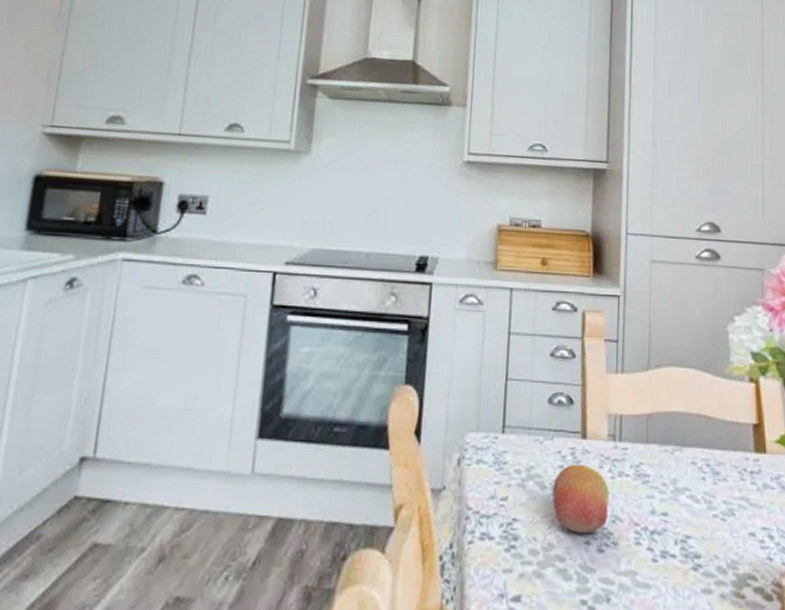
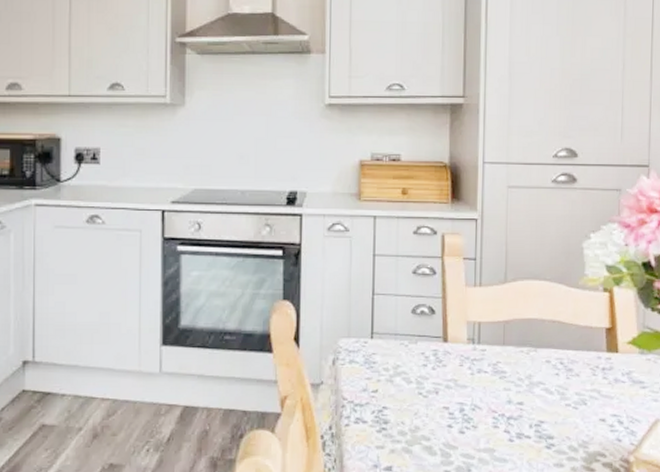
fruit: present [552,463,609,533] -> none [418,363,469,419]

